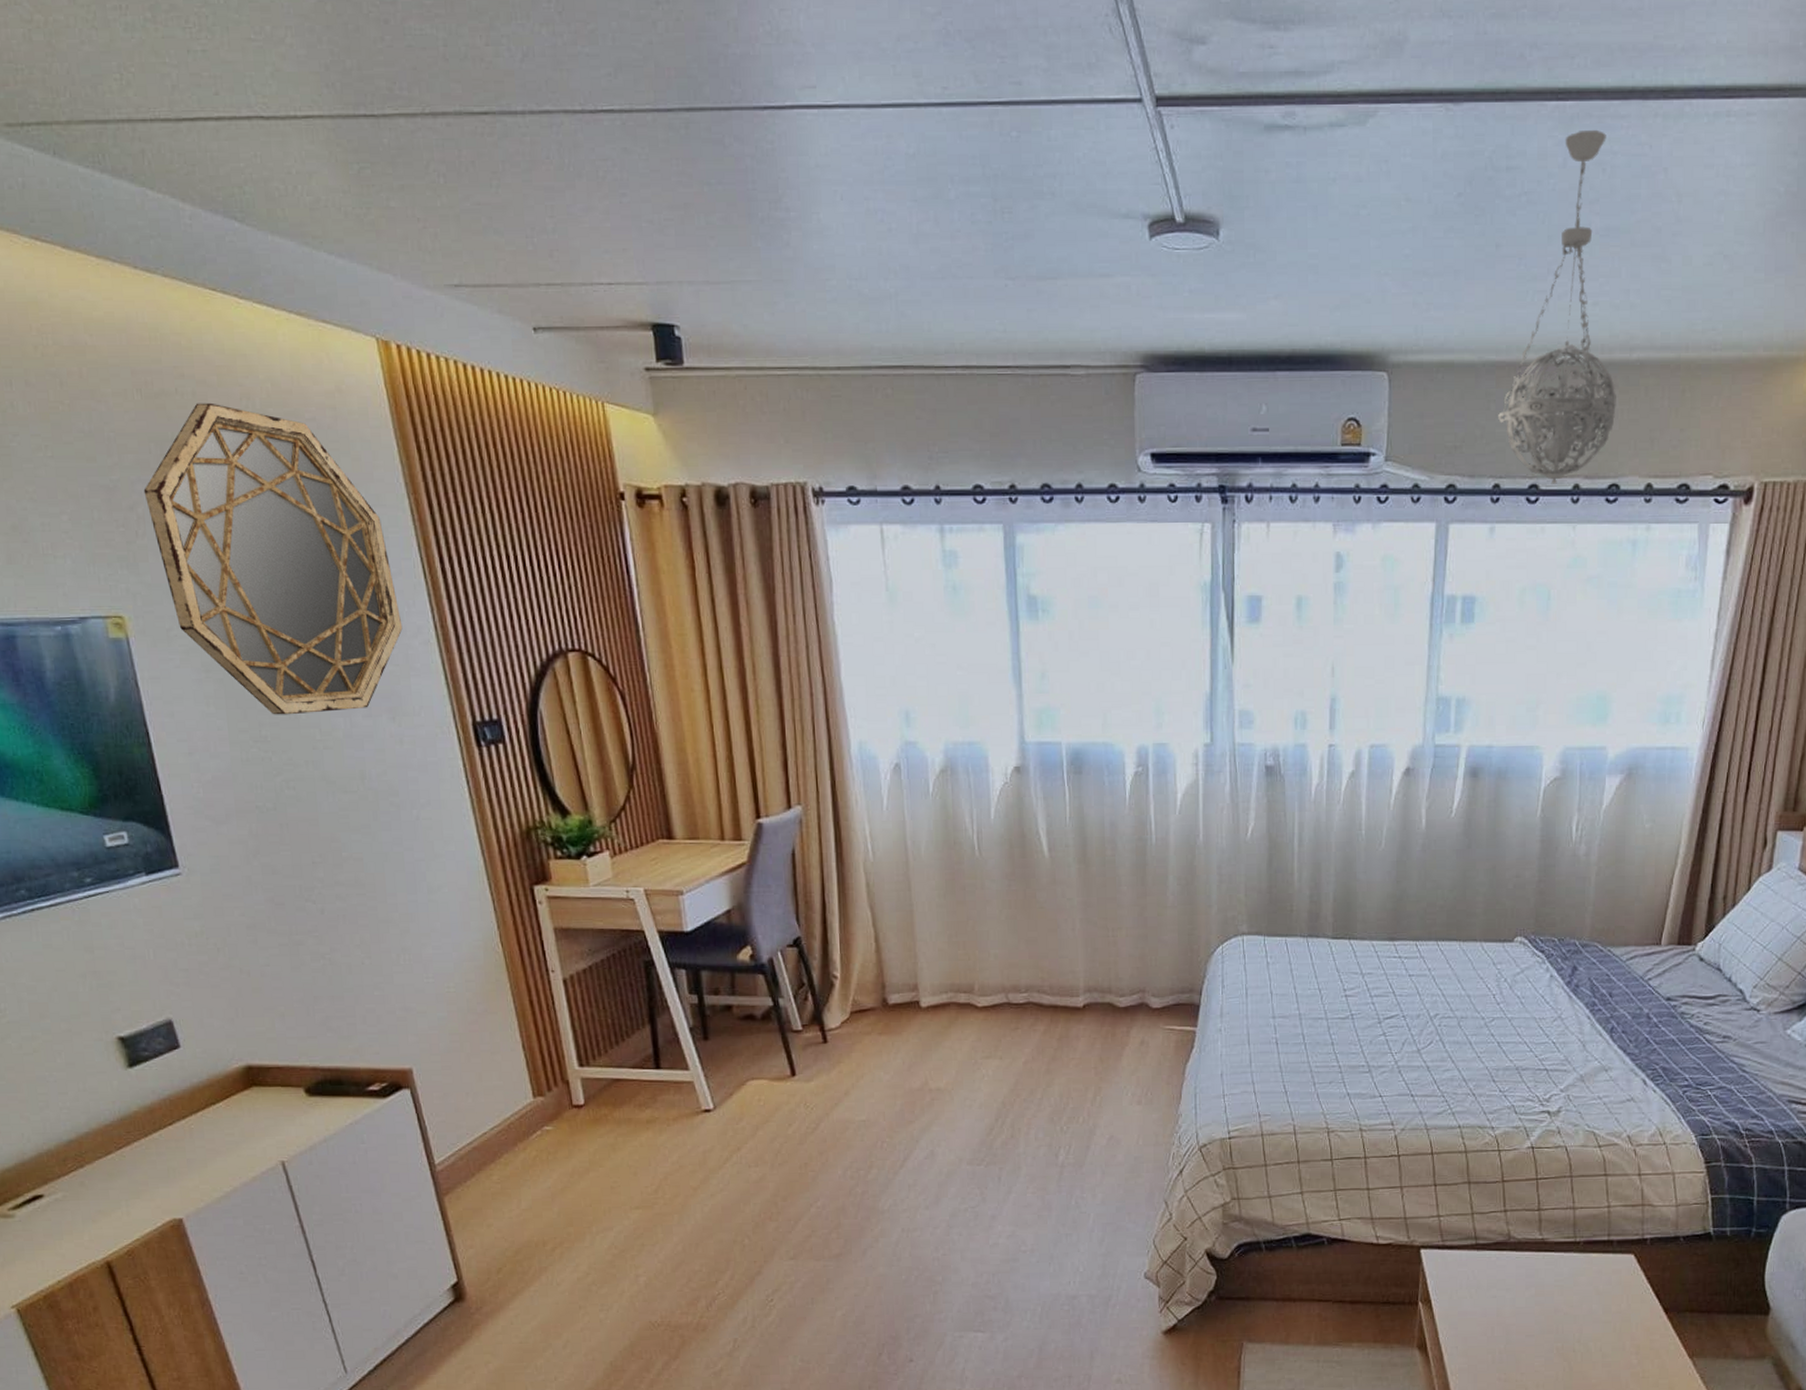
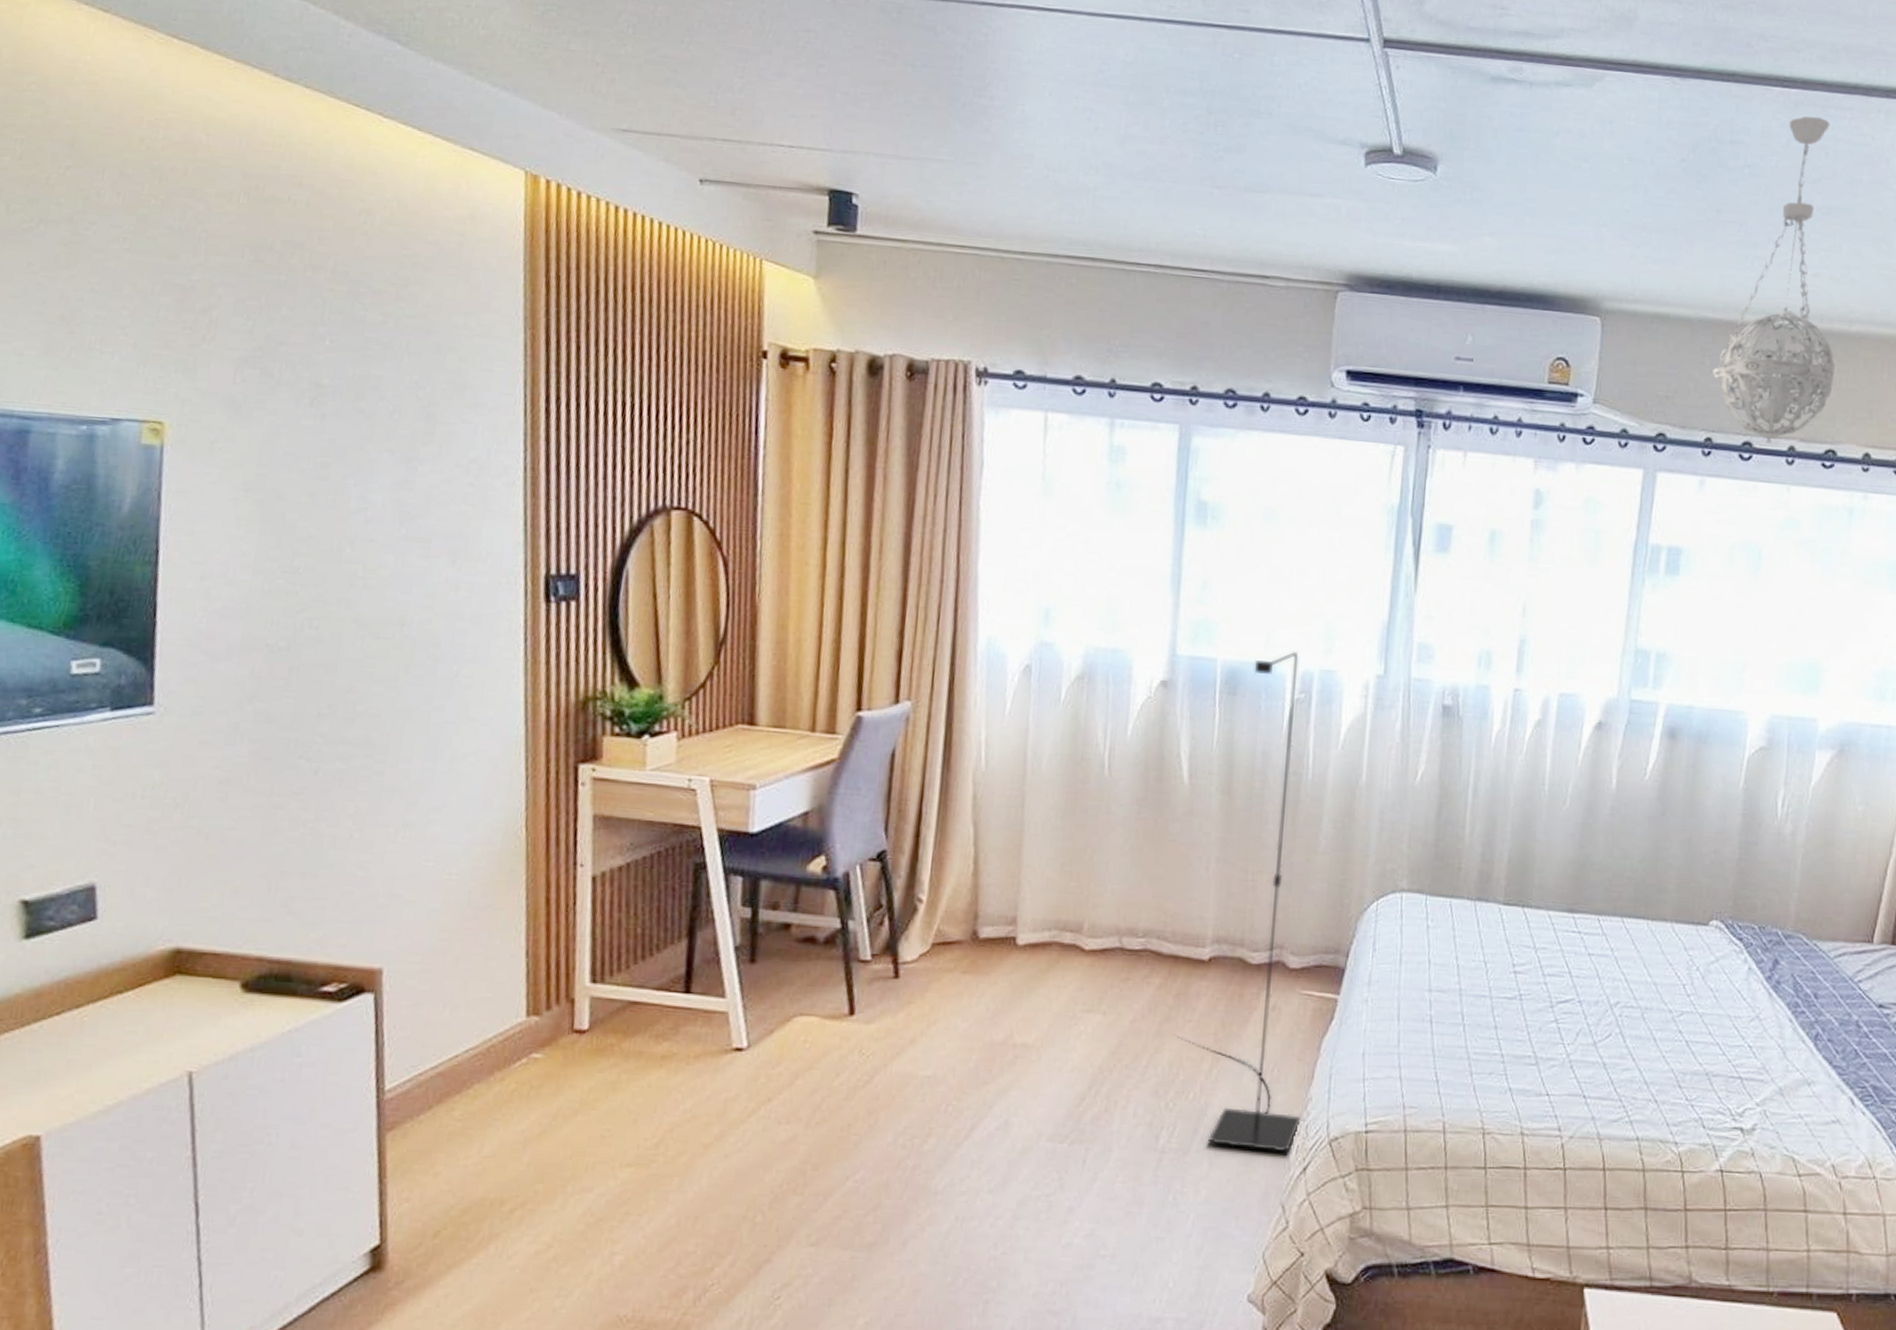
home mirror: present [143,402,403,715] -> none [223,213,488,548]
floor lamp: none [1061,728,1175,1160] -> present [1174,650,1302,1152]

